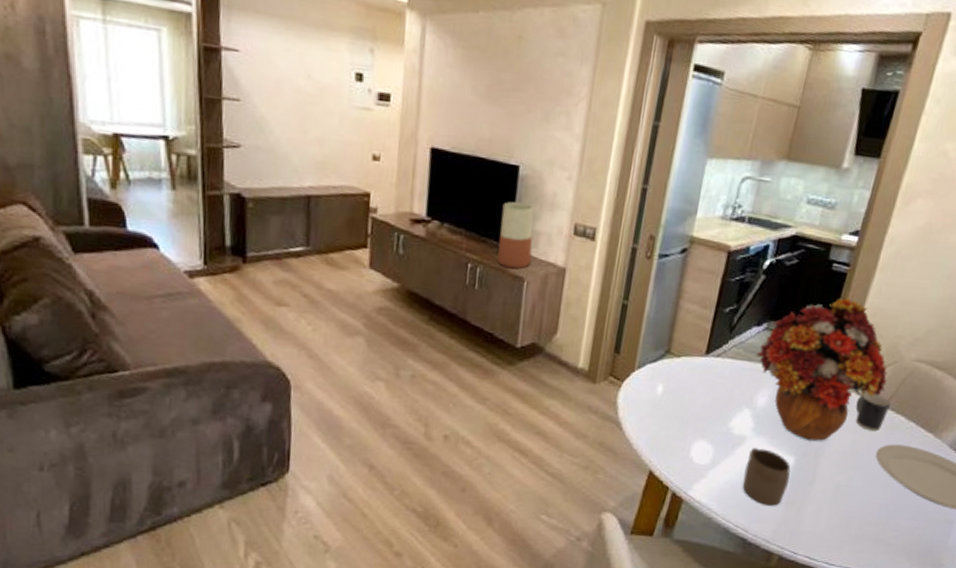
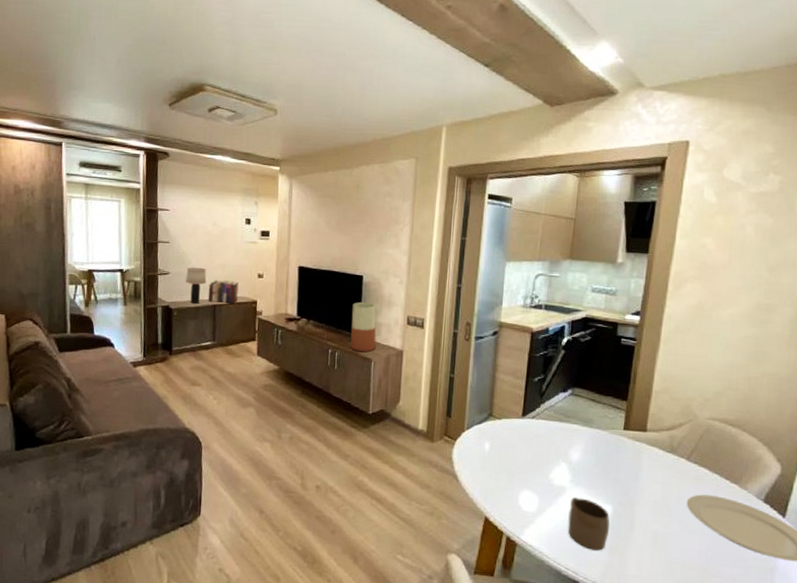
table lamp: none [266,139,297,194] -> present [186,267,207,304]
books: none [298,160,344,196] -> present [207,280,239,305]
flower arrangement: present [756,297,888,441] -> none [566,366,686,491]
mug: present [855,392,891,432] -> none [661,447,693,483]

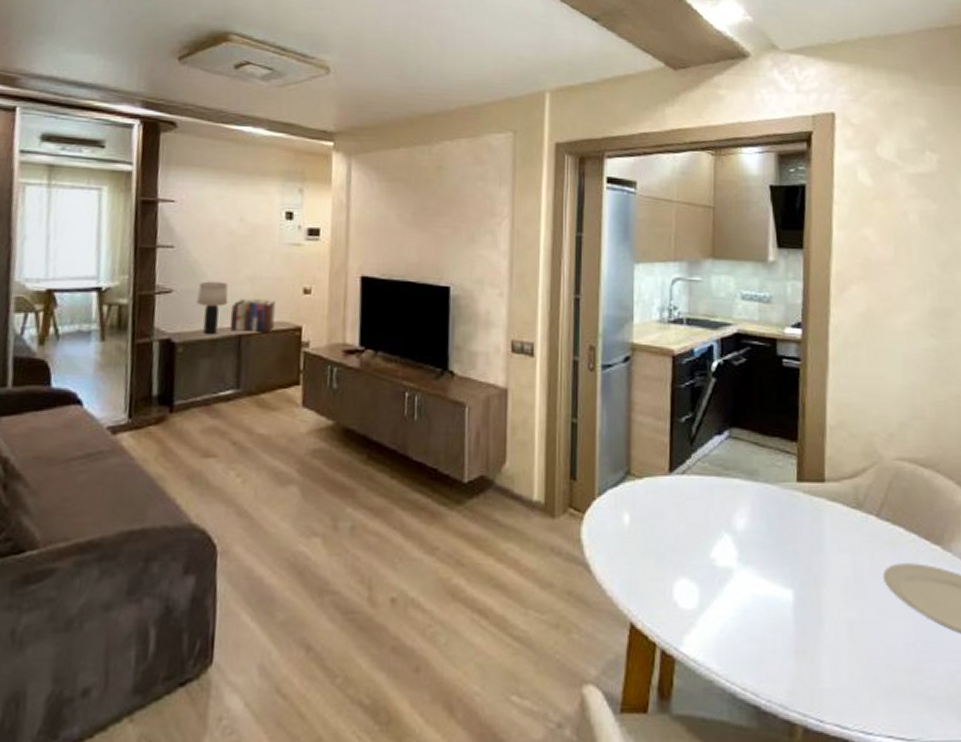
vase: present [350,301,376,353] -> none [435,322,471,394]
mug: present [568,497,610,551] -> none [739,582,794,657]

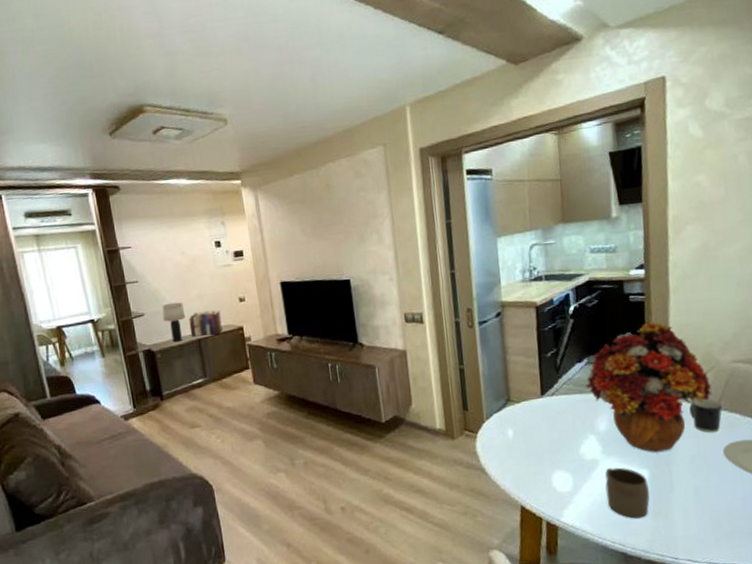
flower arrangement: none [724,394,873,567] -> present [586,321,712,452]
mug: none [739,582,794,657] -> present [605,467,650,519]
mug: none [845,502,884,549] -> present [689,399,722,433]

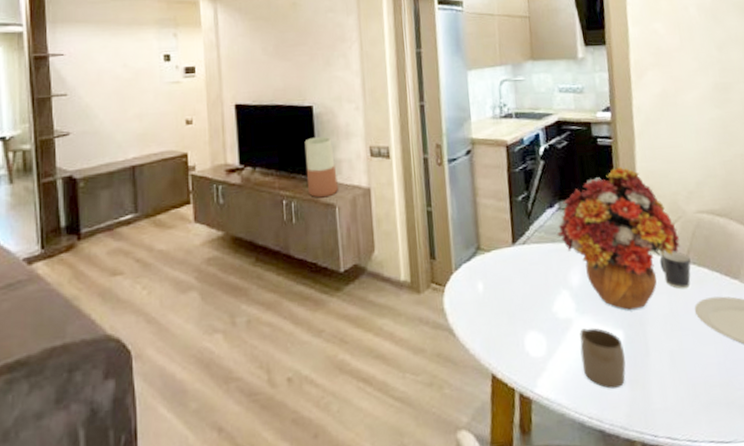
table lamp: present [162,302,186,343] -> none [93,121,120,169]
books: present [188,310,222,337] -> none [123,133,163,163]
vase: none [344,306,377,361] -> present [304,136,338,198]

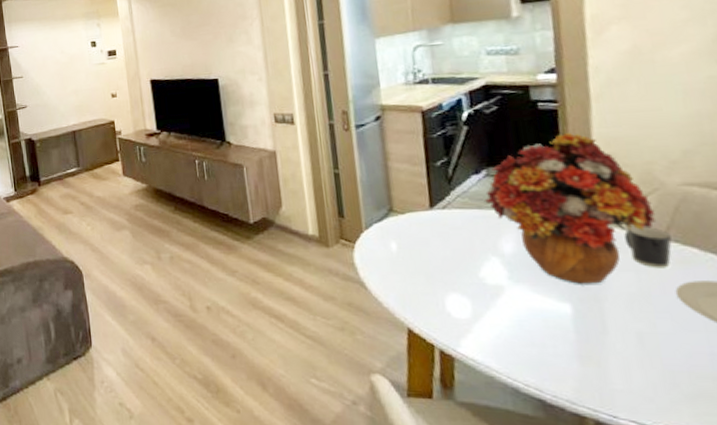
vase: present [304,136,338,198] -> none [212,105,245,159]
mug: present [580,327,626,388] -> none [513,297,575,361]

